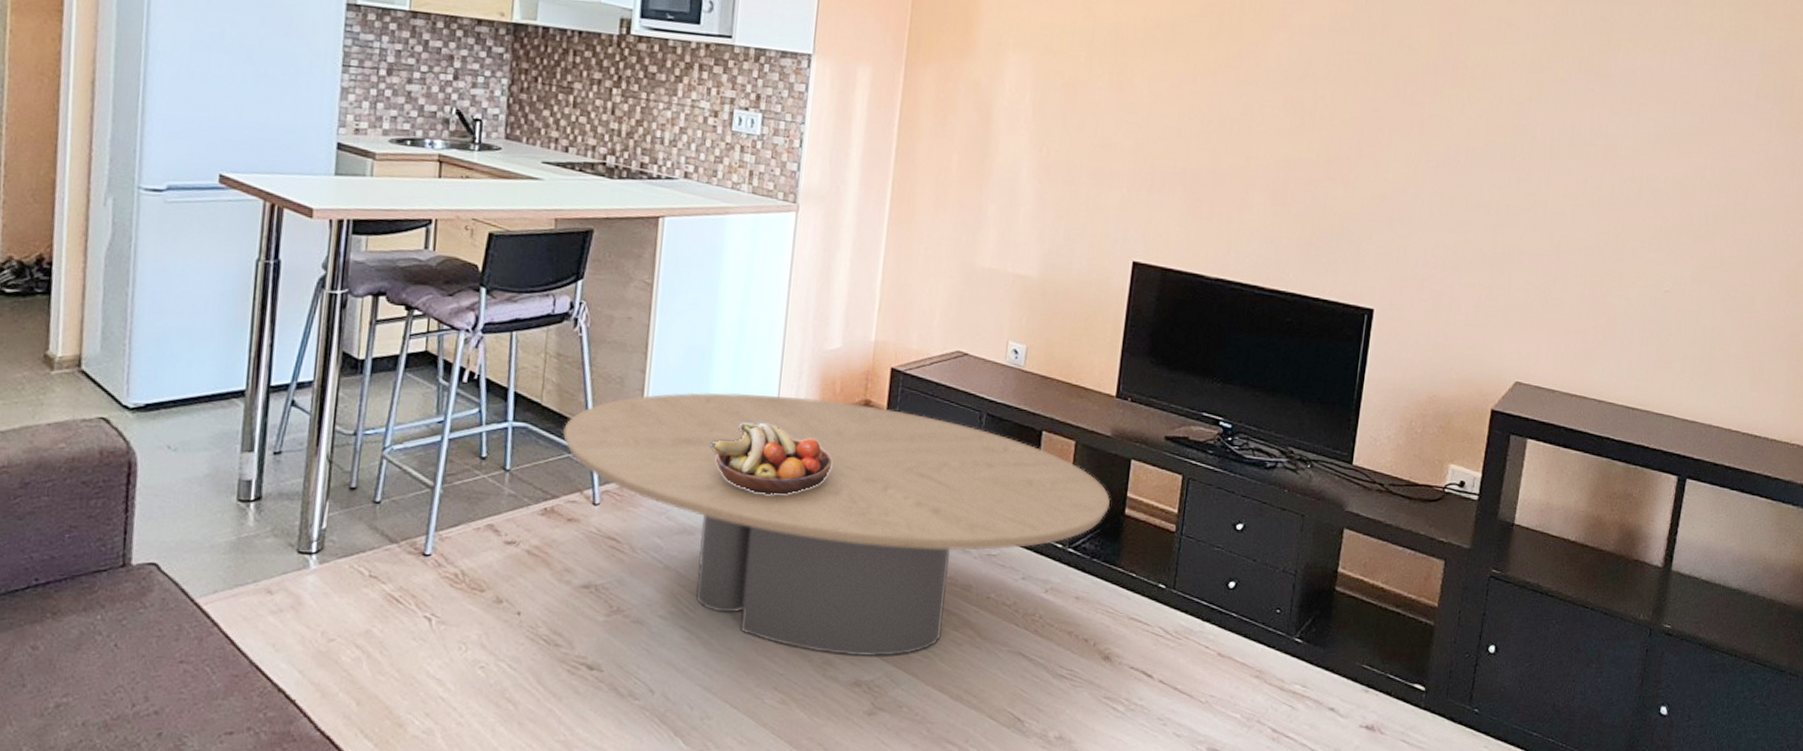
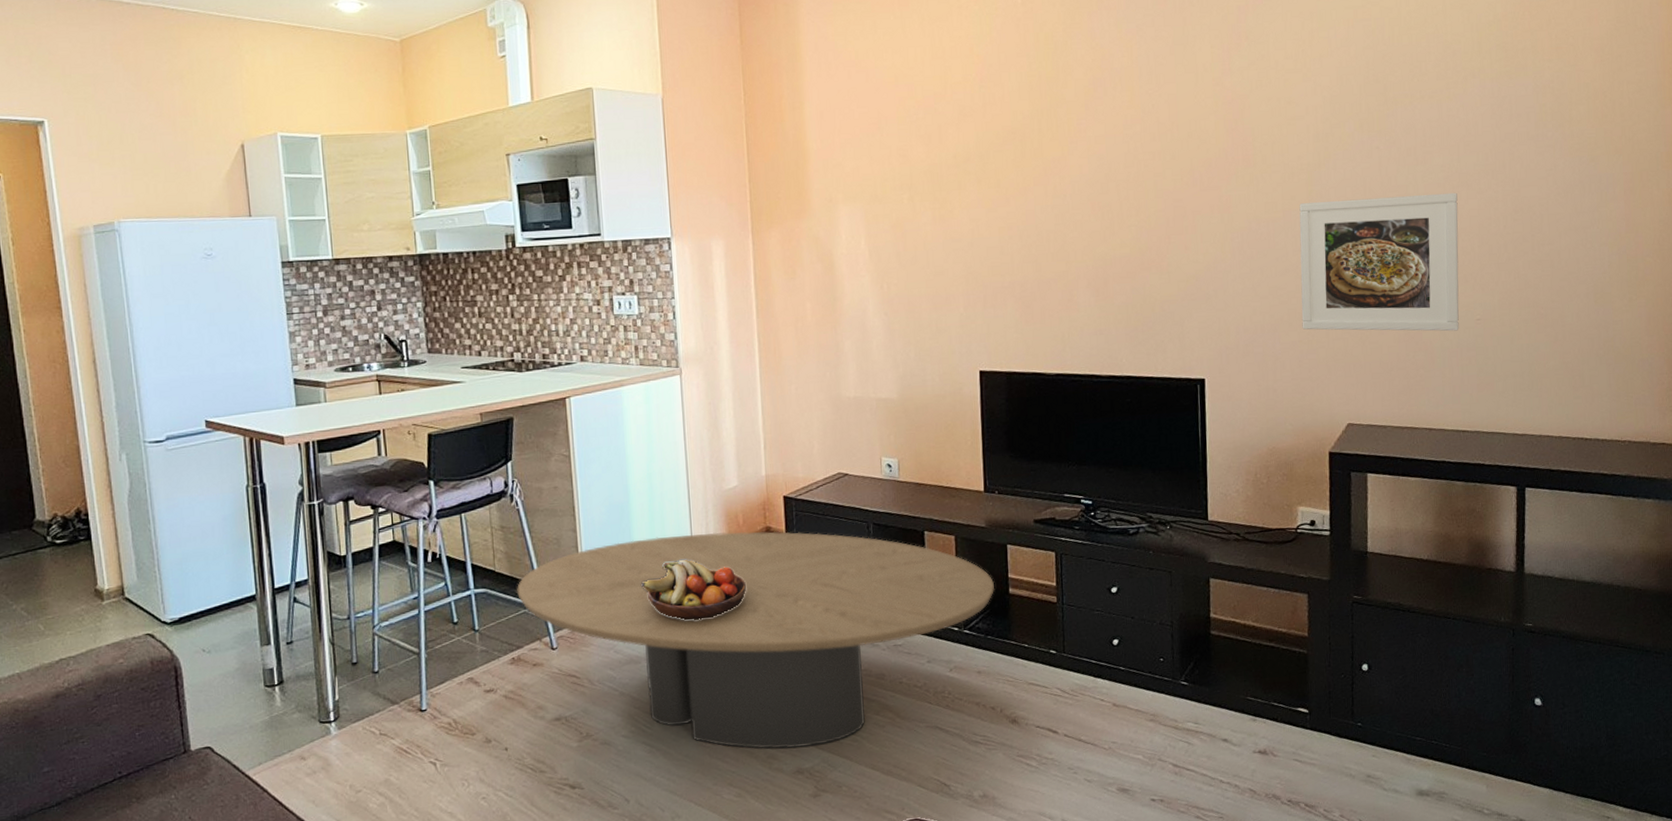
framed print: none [1484,136,1666,300] -> present [1299,192,1459,332]

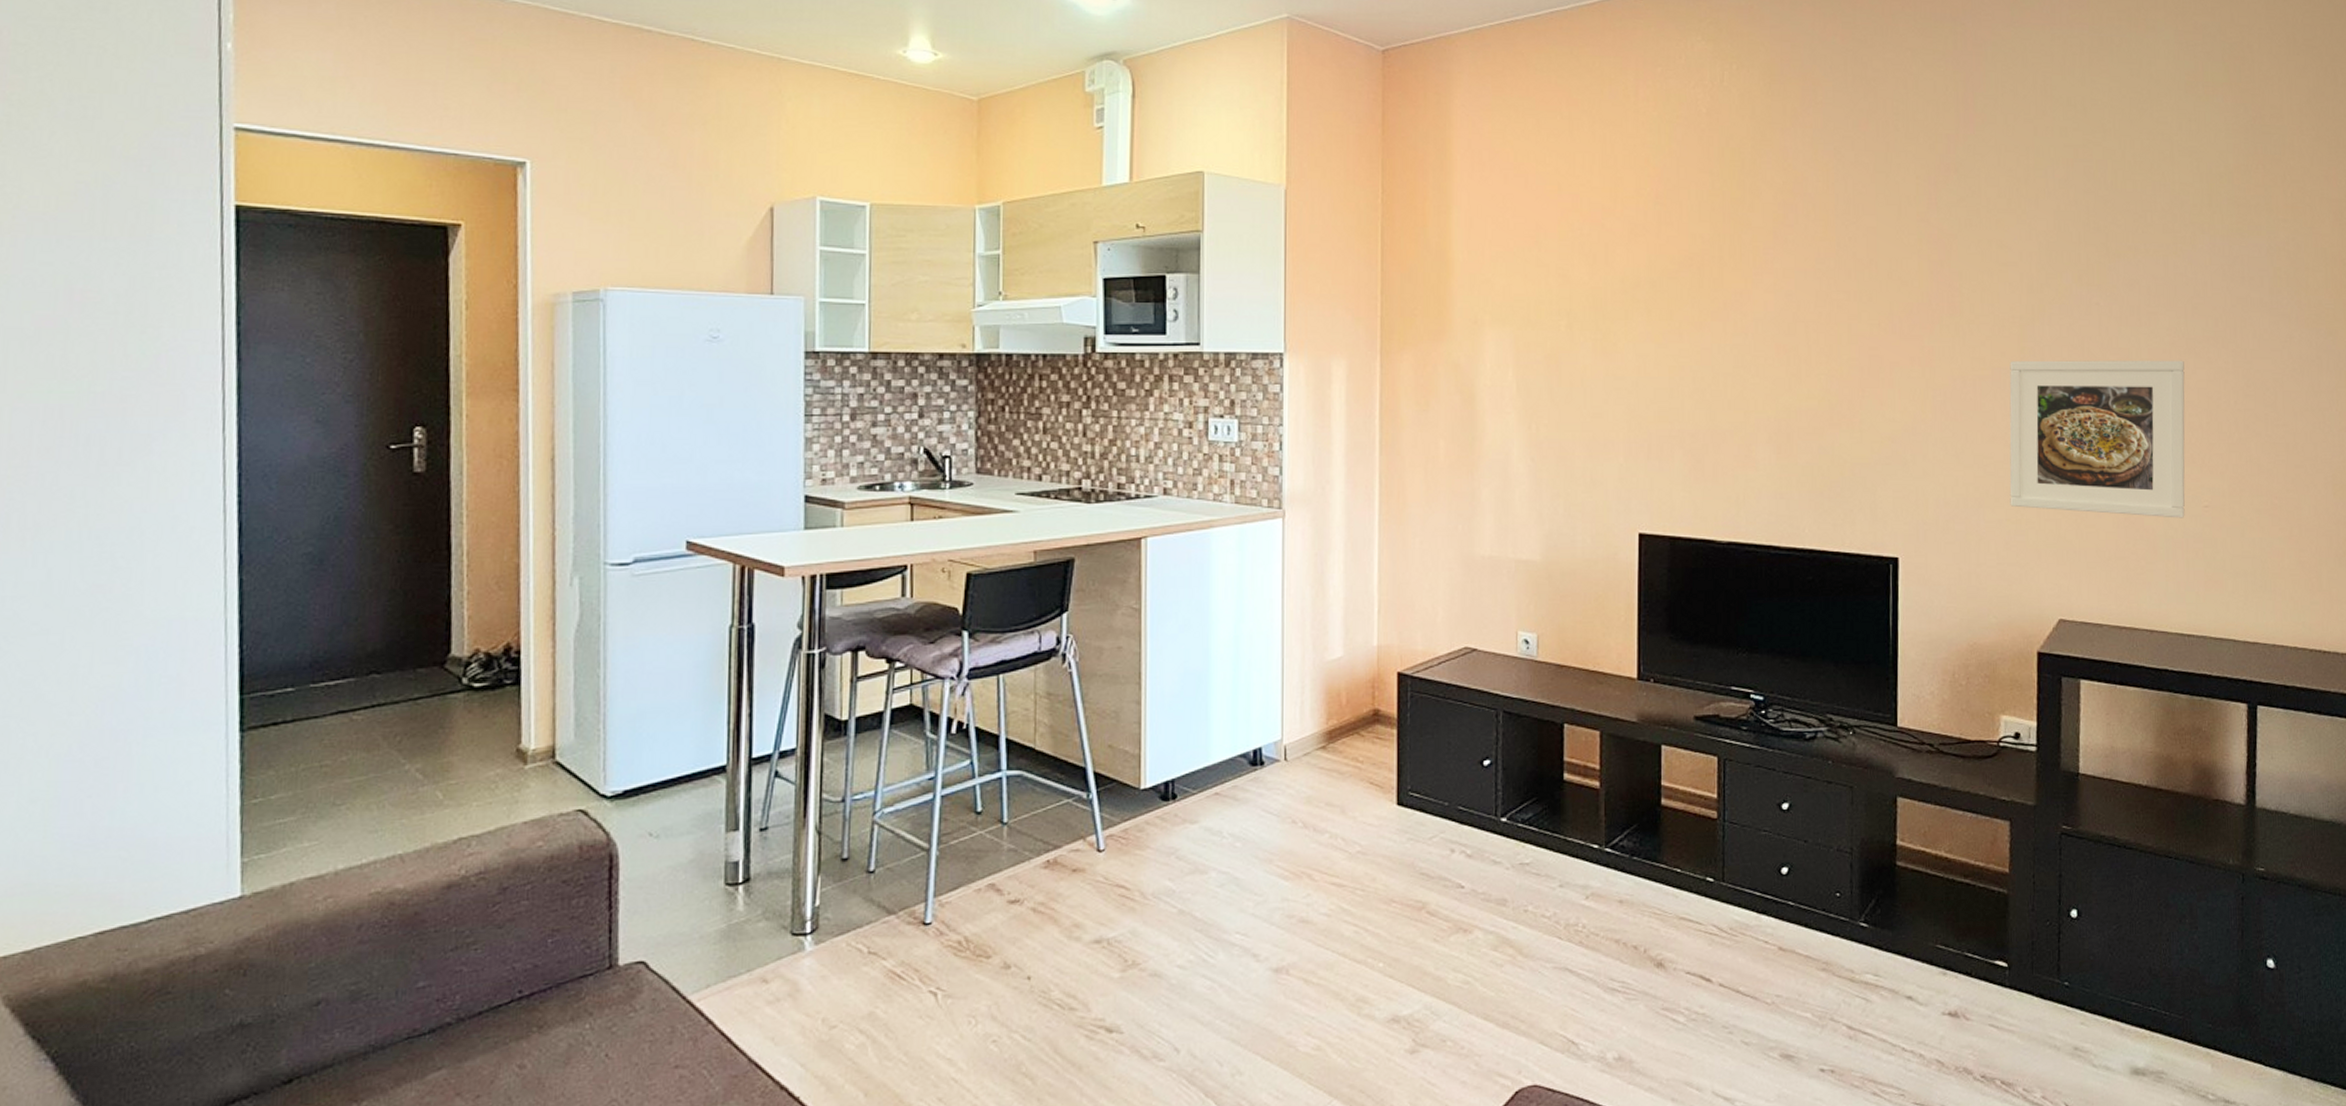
coffee table: present [517,531,994,749] -> none [1060,713,1644,990]
fruit bowl: present [641,559,747,621] -> none [1216,744,1346,822]

